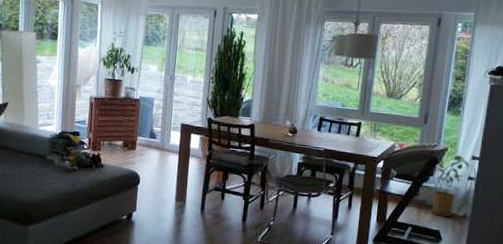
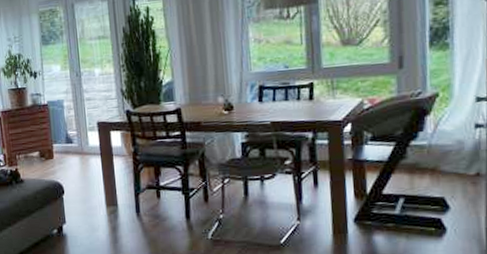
house plant: present [431,155,471,217] -> none [422,99,476,180]

